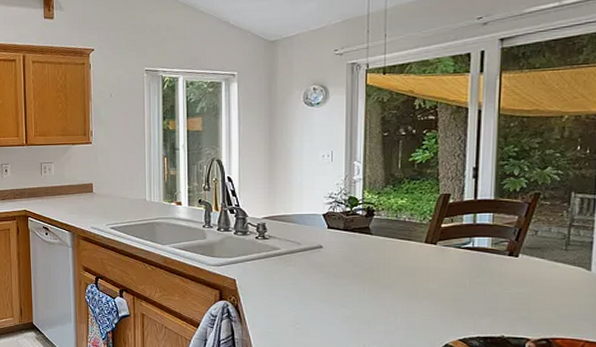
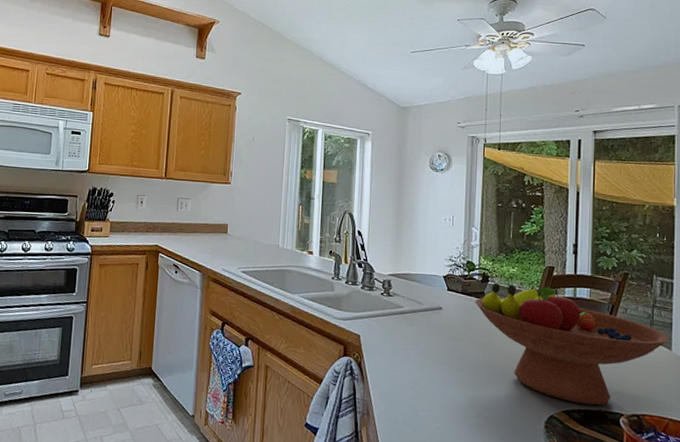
fruit bowl: none [358,215,589,332] -> present [475,283,670,406]

